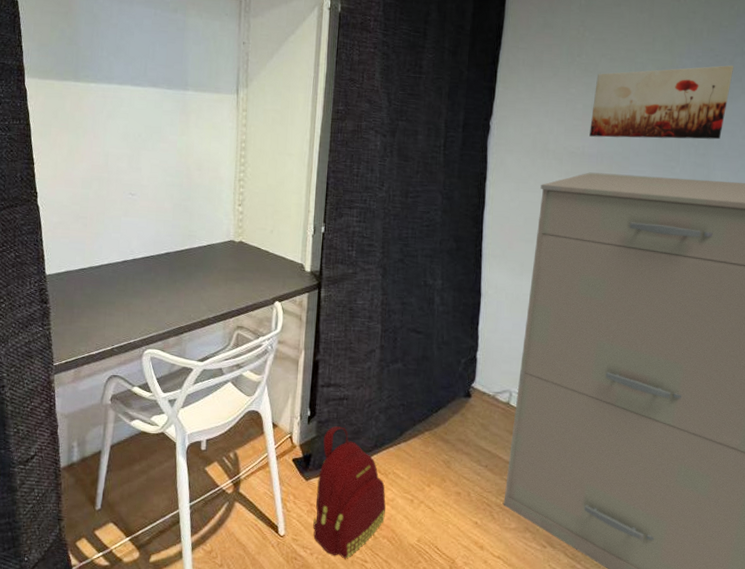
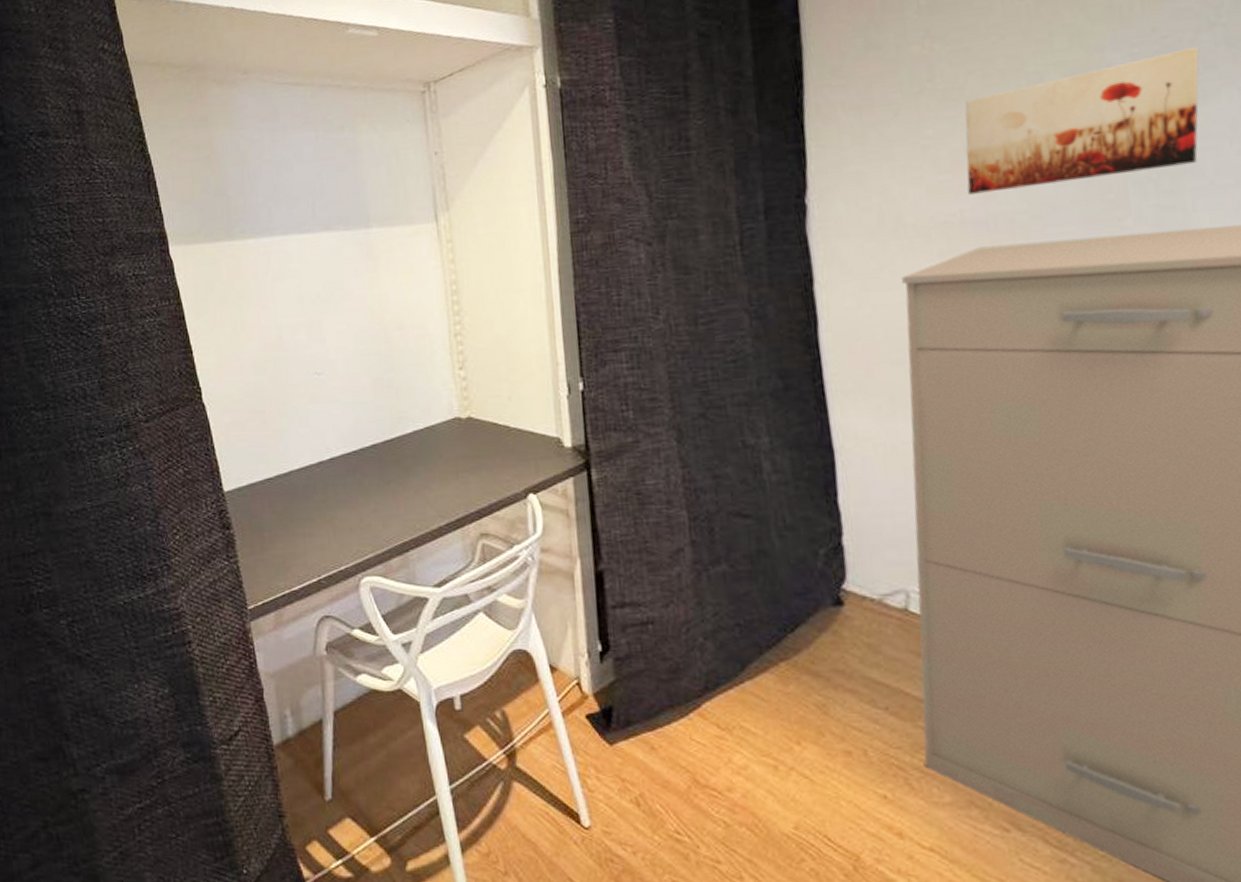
backpack: present [313,426,386,559] -> none [626,663,738,859]

